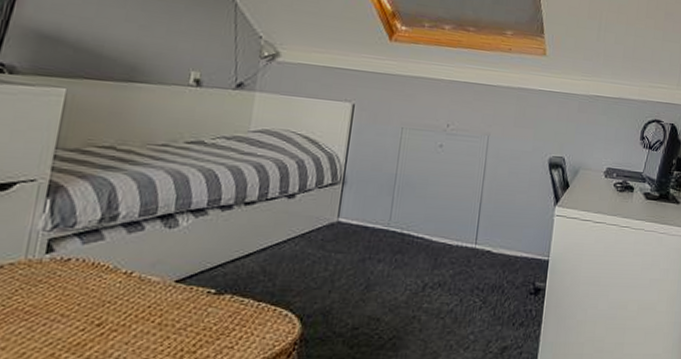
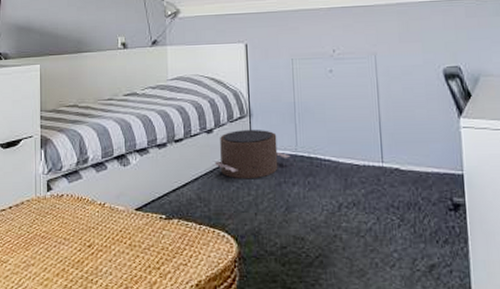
pouf: none [290,198,381,253] -> present [214,129,290,179]

